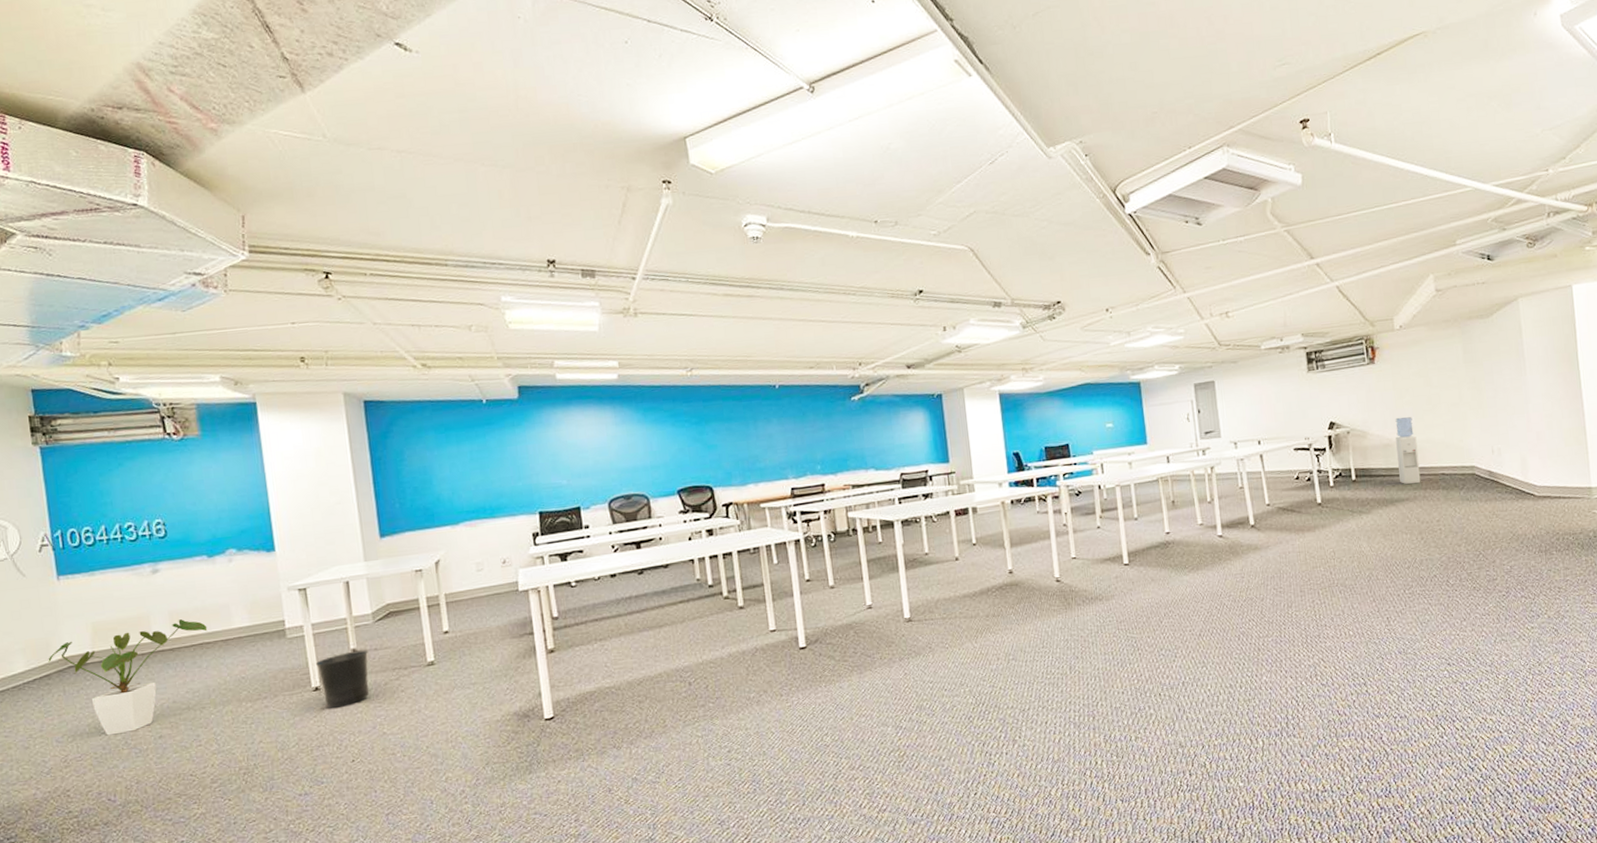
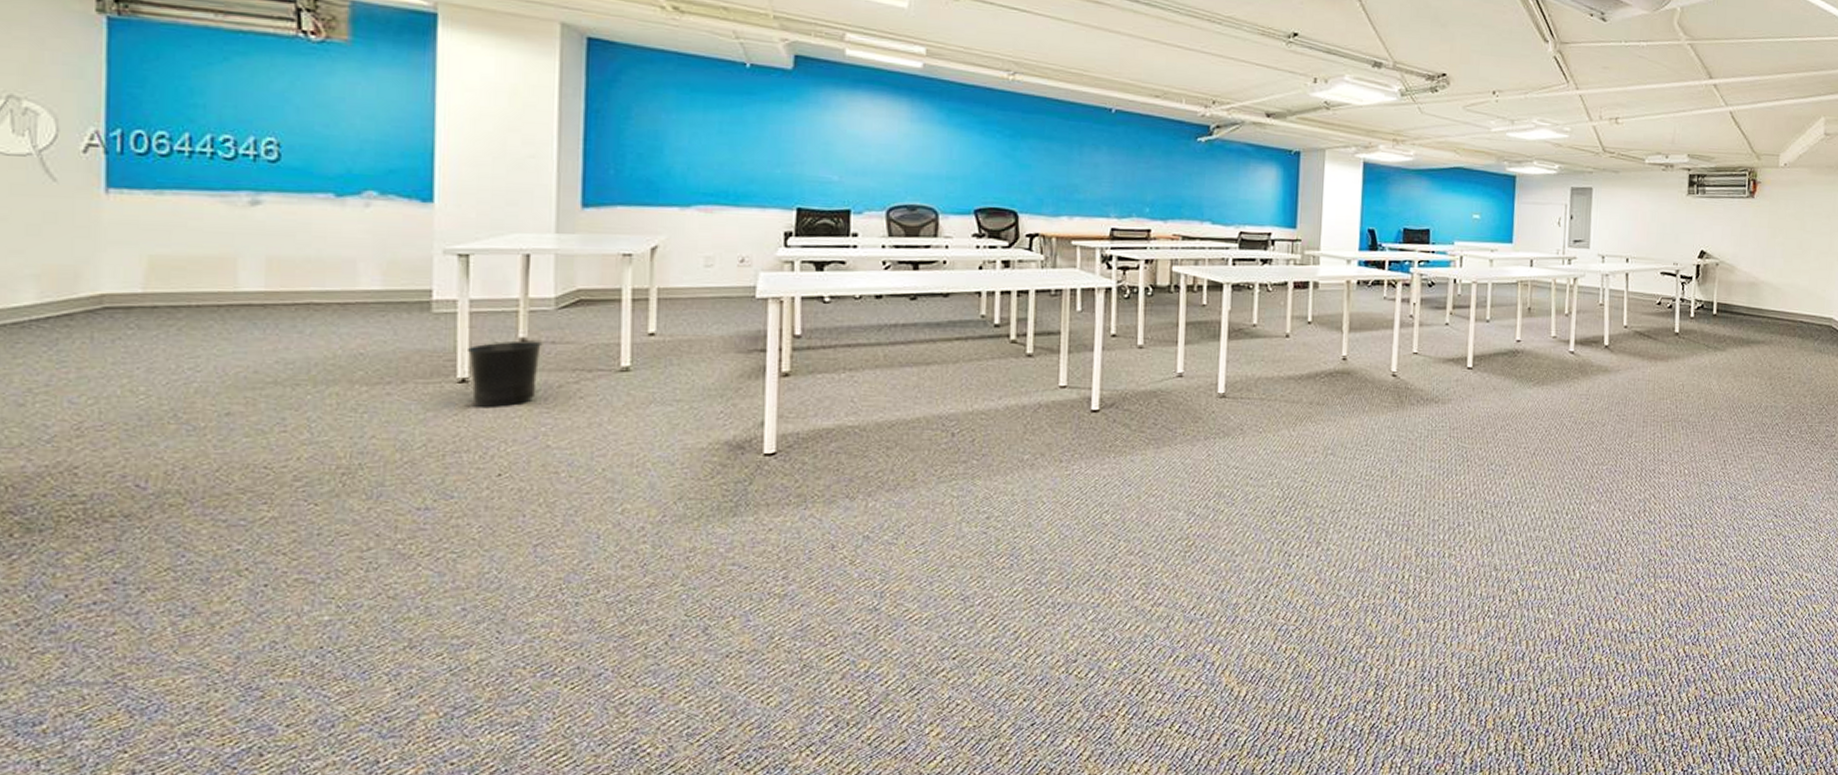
house plant: present [48,619,208,736] -> none [73,269,320,404]
water cooler: present [1395,416,1421,485] -> none [1759,257,1782,328]

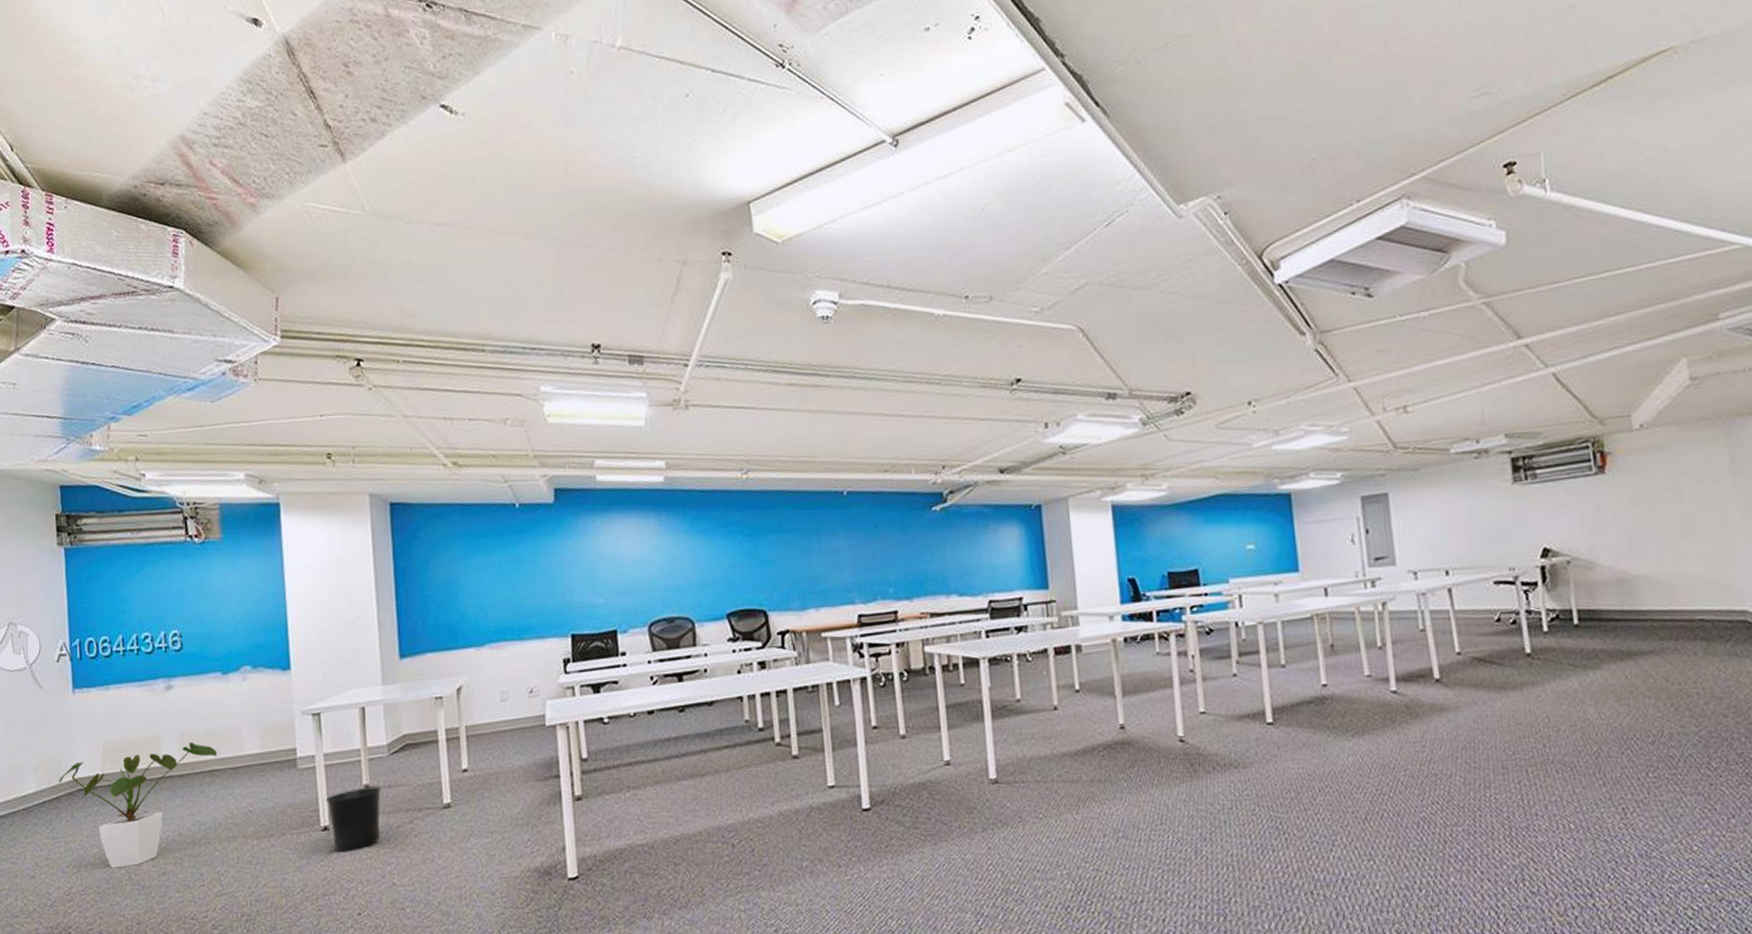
house plant: none [73,269,320,404] -> present [58,742,218,869]

